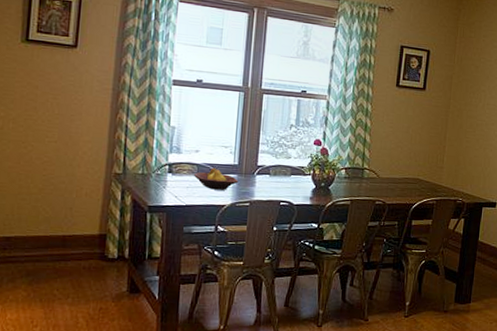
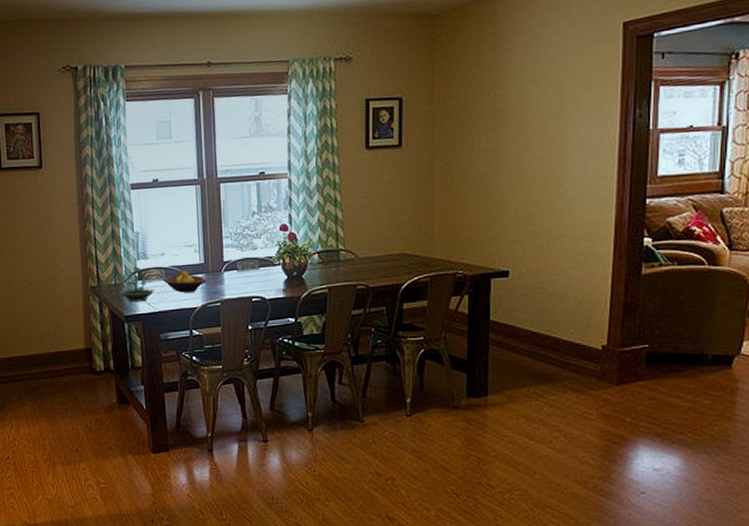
terrarium: none [145,158,184,194] -> present [119,266,155,302]

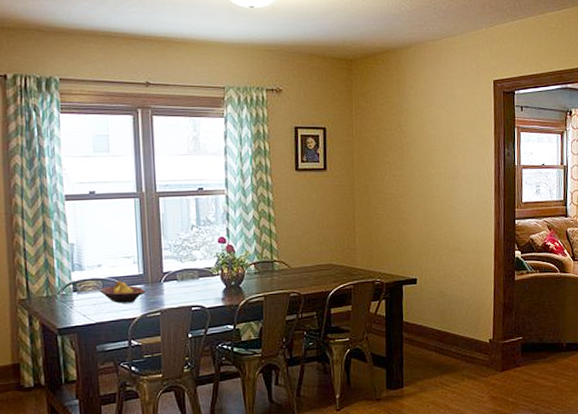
terrarium: present [119,266,155,302] -> none [51,278,91,315]

